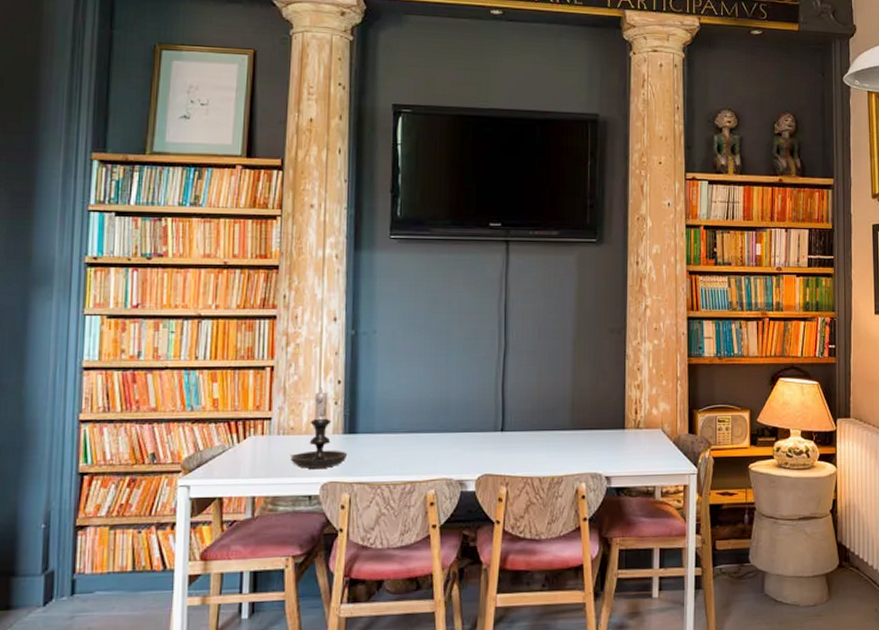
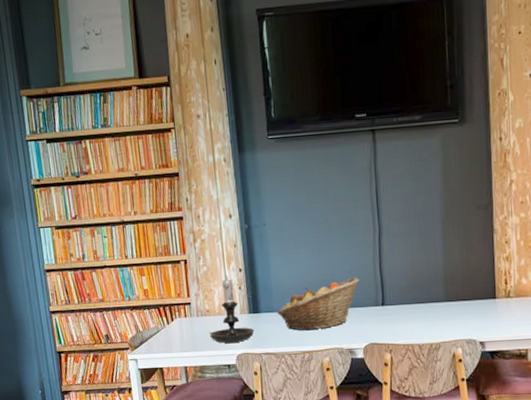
fruit basket: none [377,398,479,457] -> present [276,277,360,331]

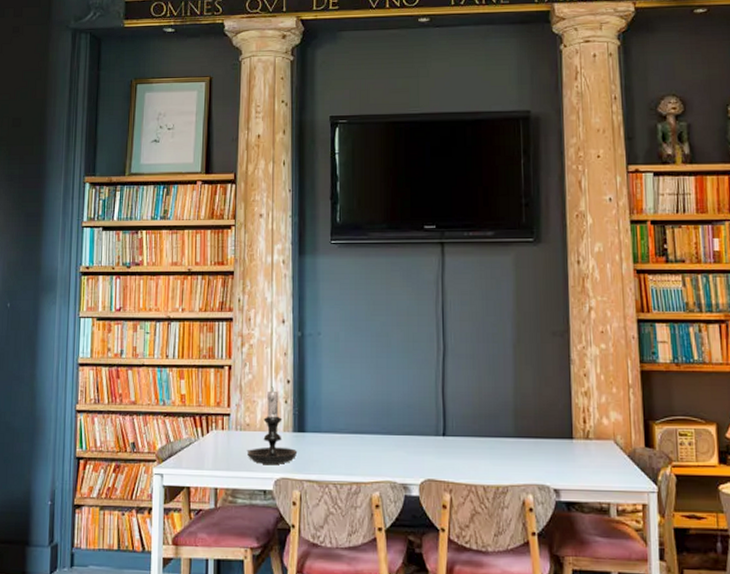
fruit basket: present [276,277,360,331] -> none [324,400,420,458]

